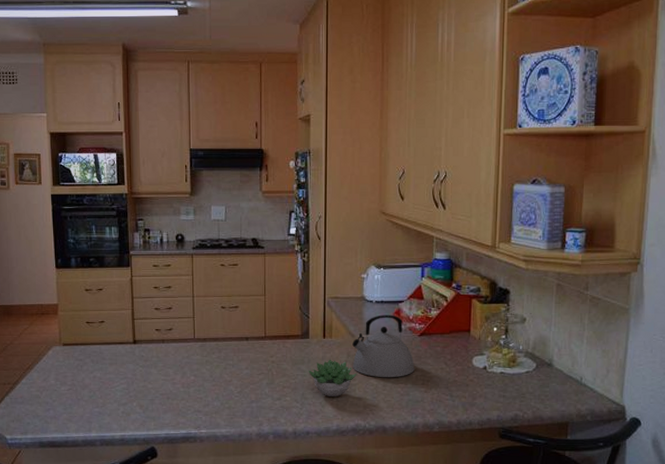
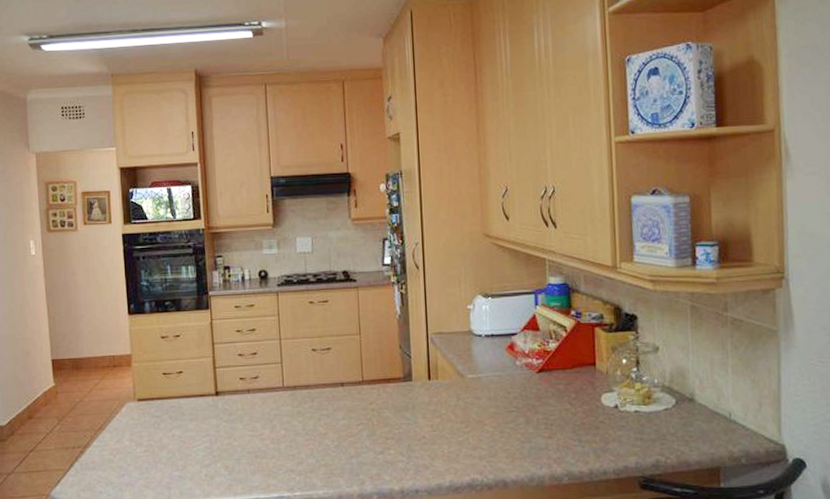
succulent plant: present [308,359,357,396] -> none [413,404,469,447]
kettle: present [352,315,415,378] -> none [462,350,535,423]

